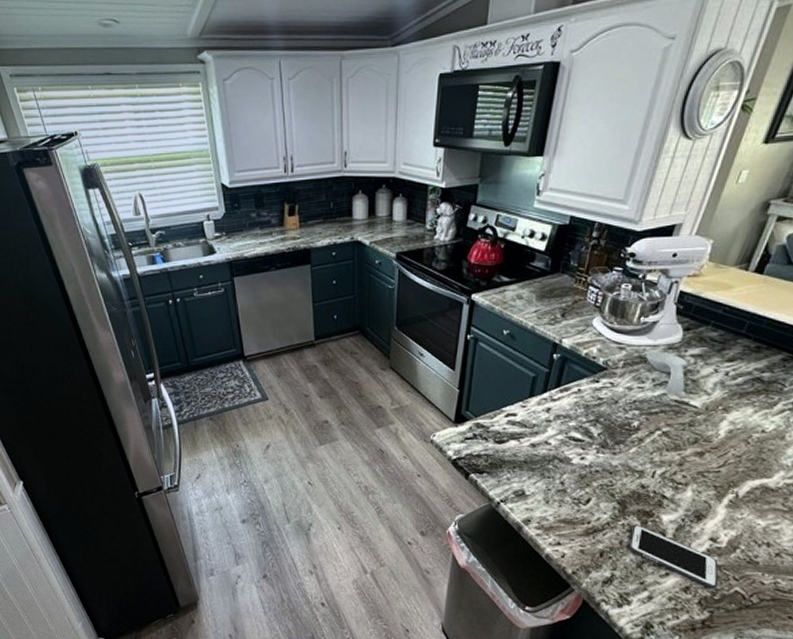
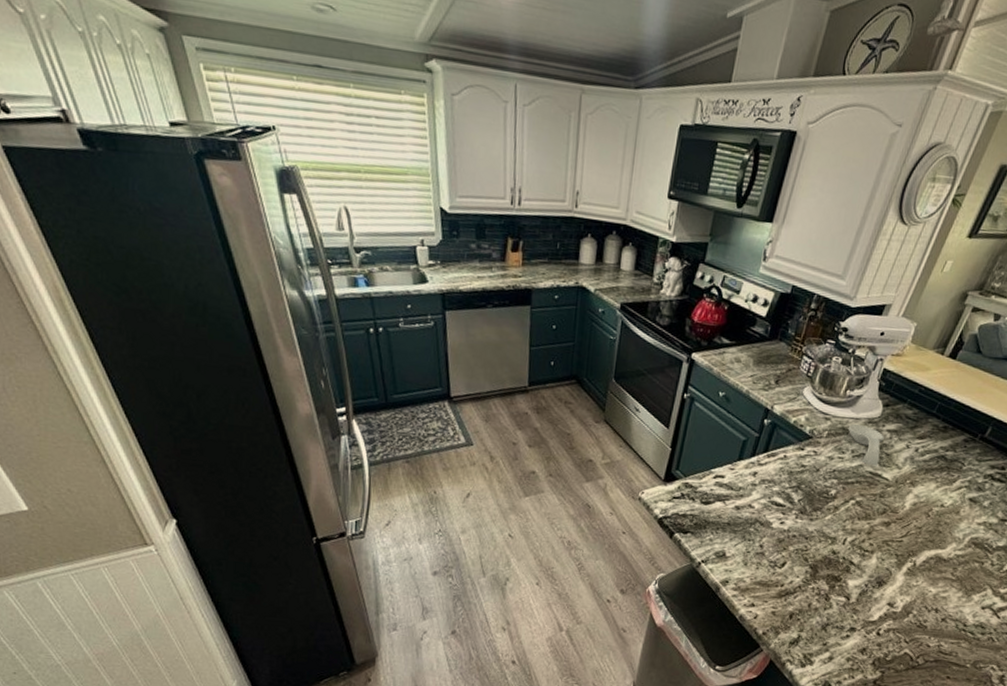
cell phone: present [629,524,719,589] -> none [816,588,893,651]

